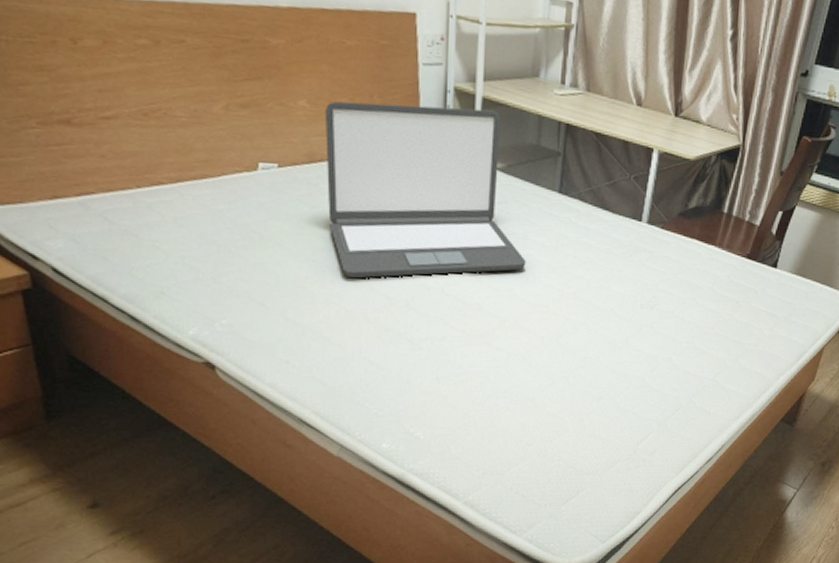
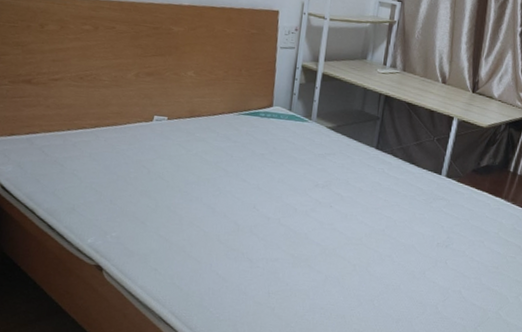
laptop: present [324,101,526,279] -> none [199,73,346,209]

